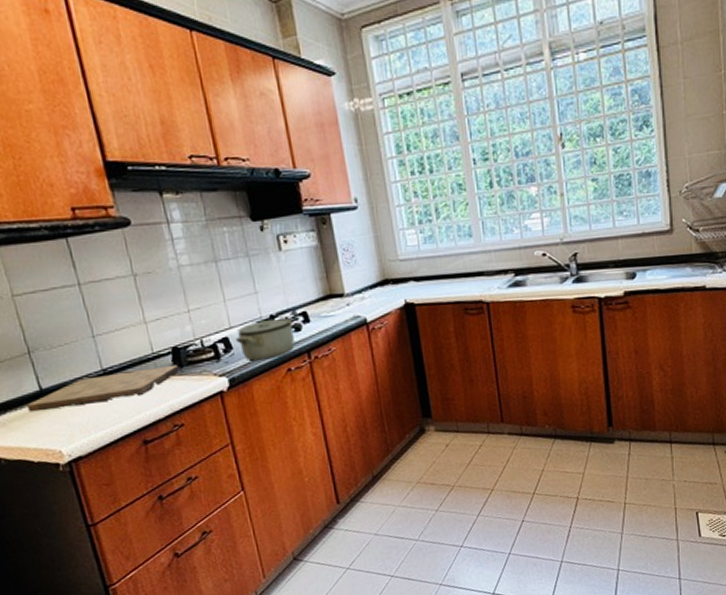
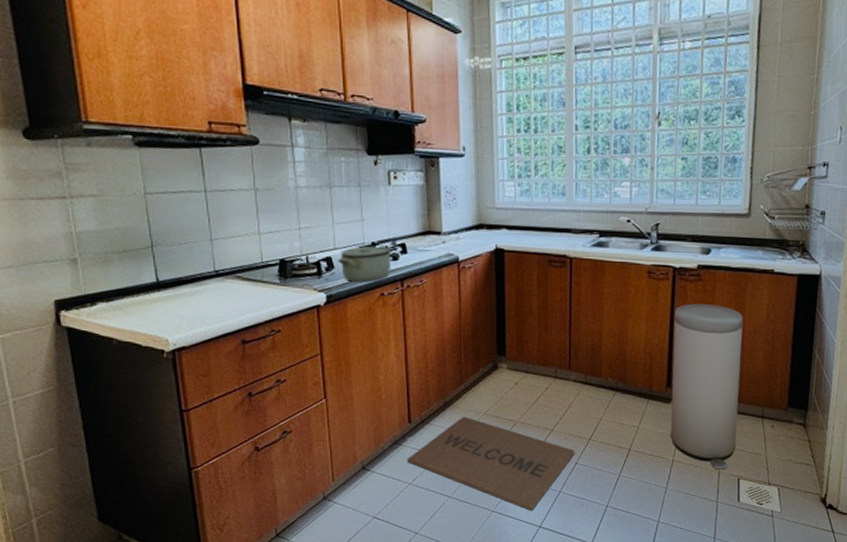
cutting board: present [27,364,180,412] -> none [143,275,284,301]
doormat: none [340,488,520,579] -> present [407,416,575,511]
pedal bin: none [606,331,689,507] -> present [670,303,744,470]

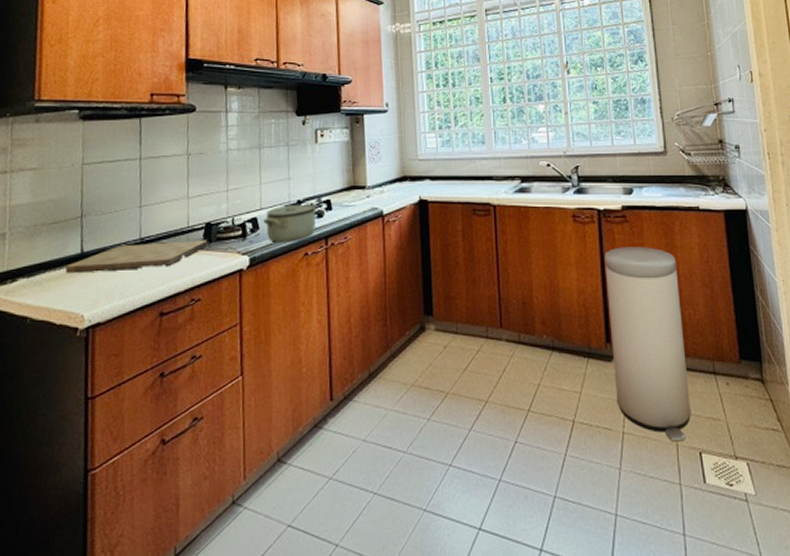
cutting board: none [143,275,284,301] -> present [65,239,208,274]
doormat: present [407,416,575,511] -> none [327,389,514,508]

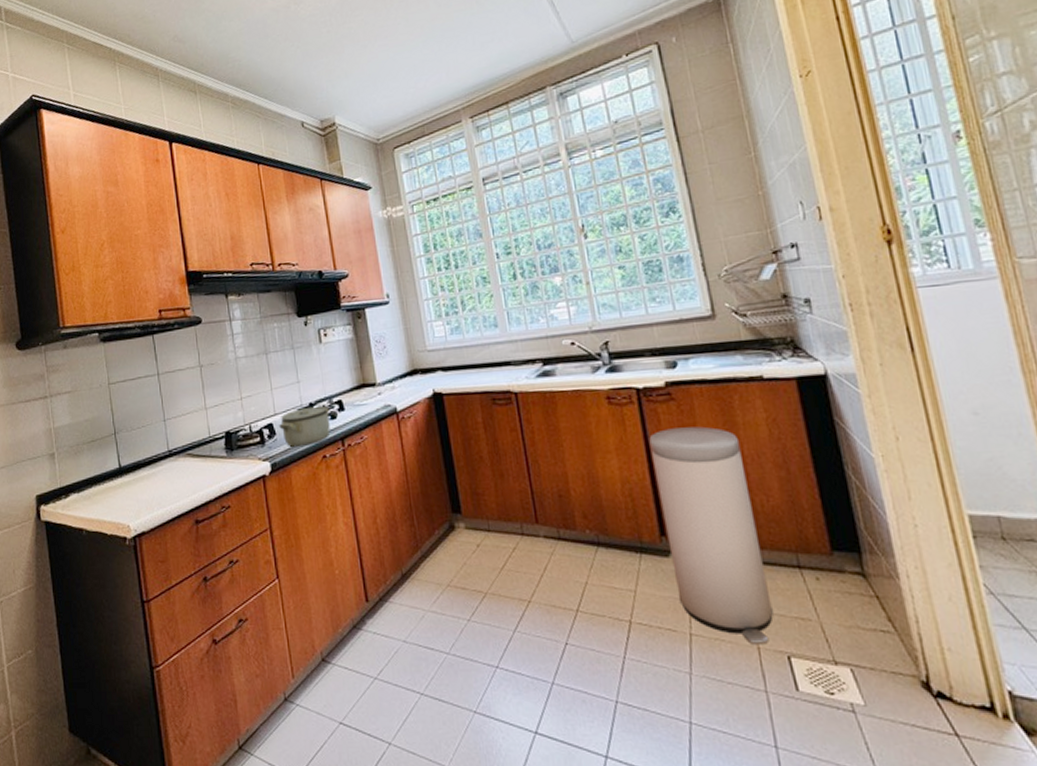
cutting board: present [65,239,208,274] -> none [108,448,230,488]

